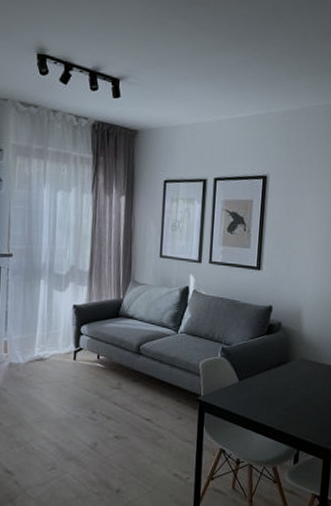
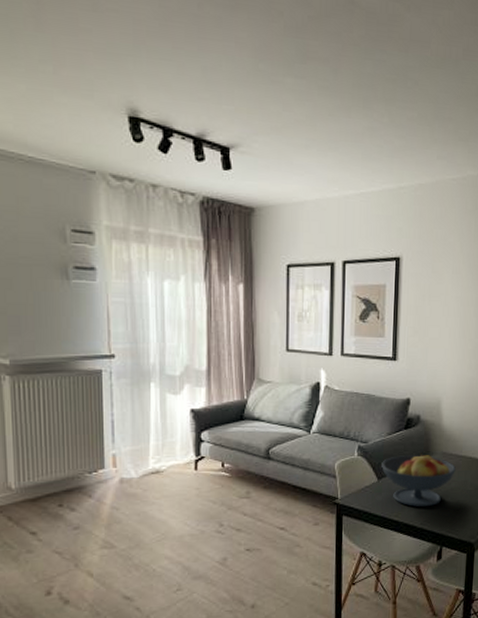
fruit bowl: none [243,358,314,411] -> present [382,453,456,507]

